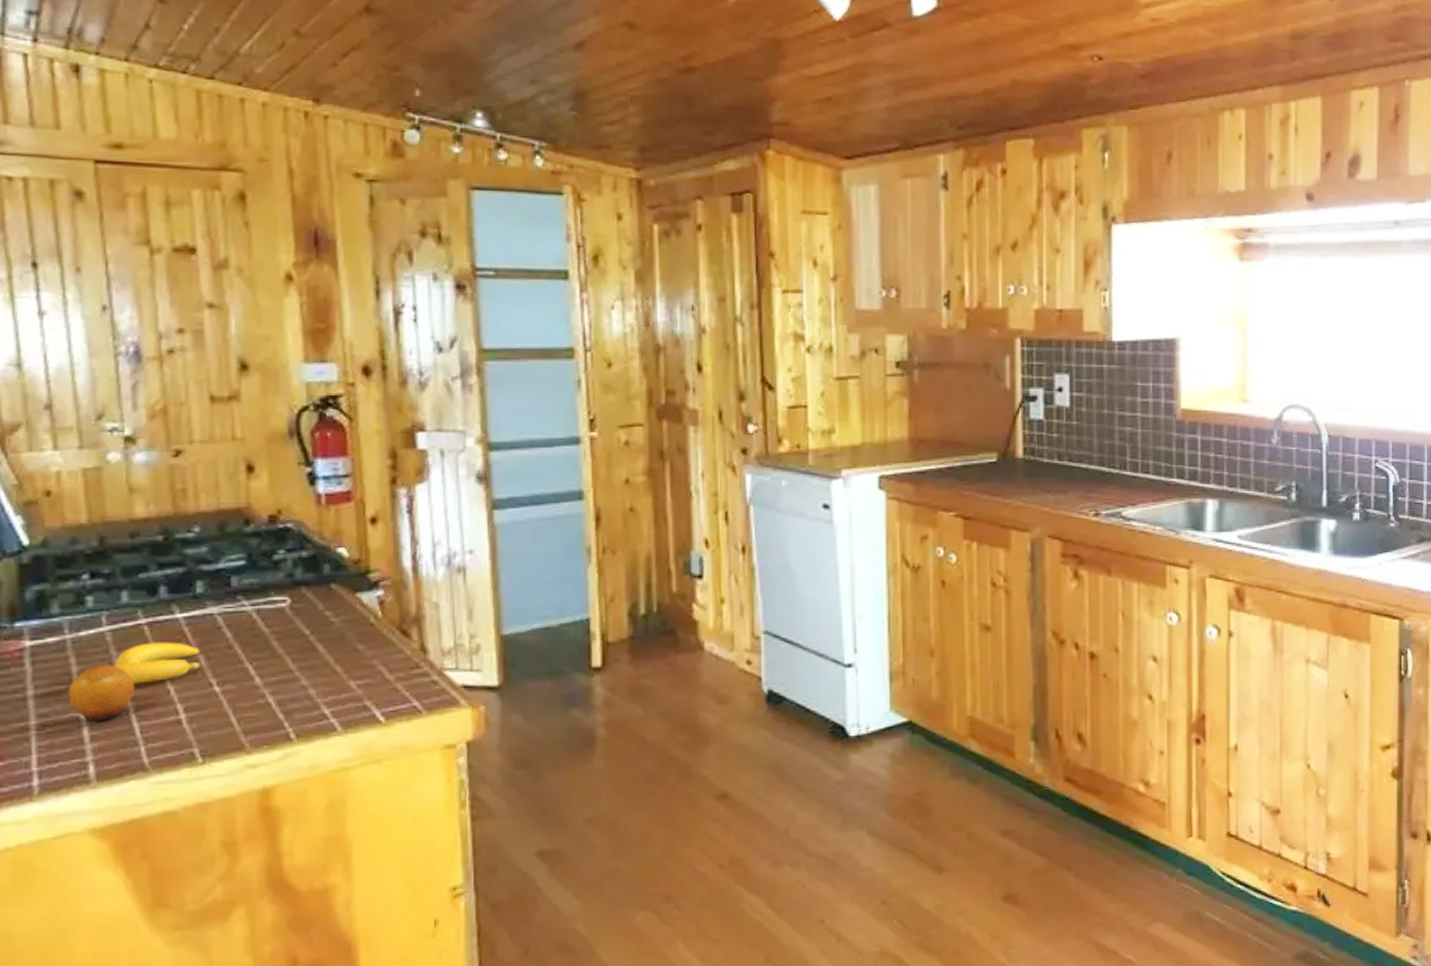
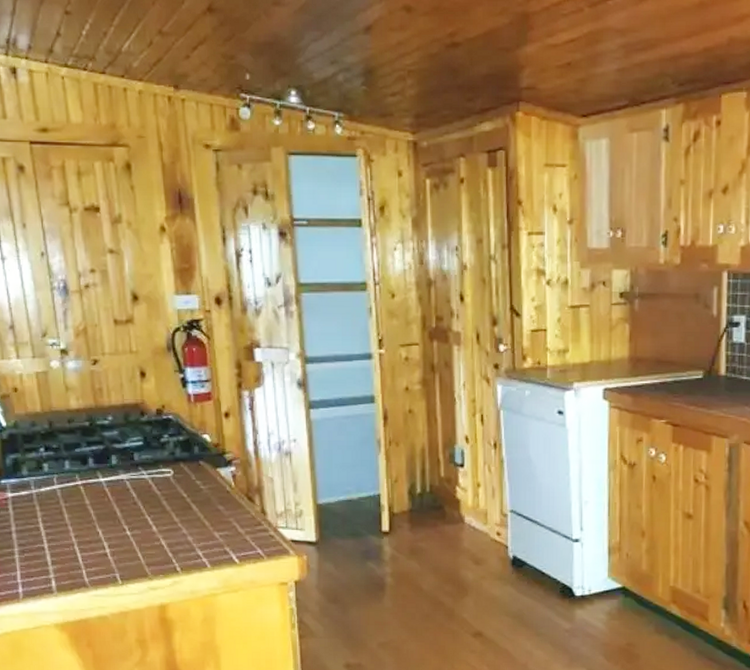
fruit: present [67,665,136,721] -> none [36,512,78,551]
banana: present [114,642,200,684] -> none [63,498,117,526]

